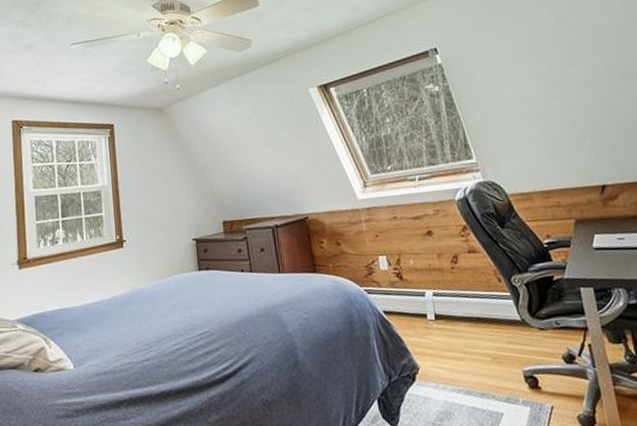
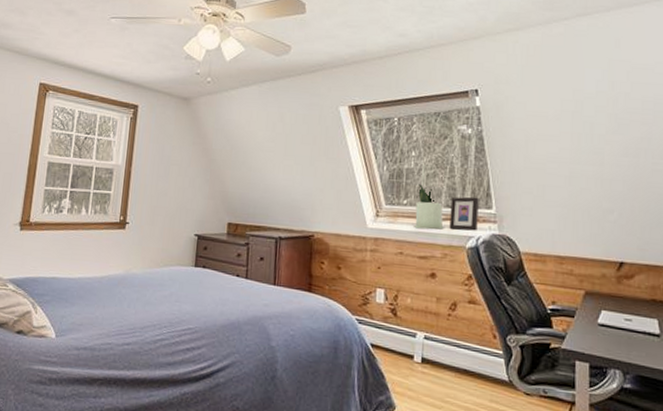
planter: none [398,148,432,192] -> present [413,184,445,230]
picture frame: none [432,150,463,187] -> present [449,196,479,231]

